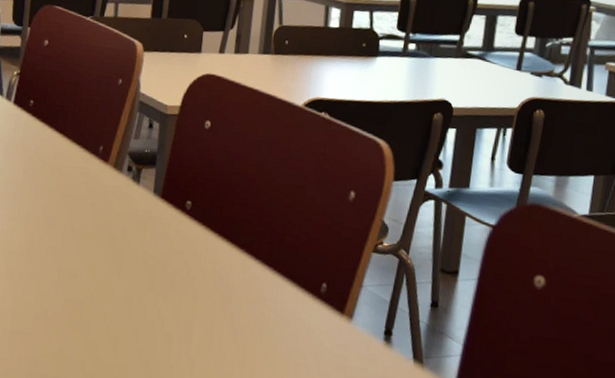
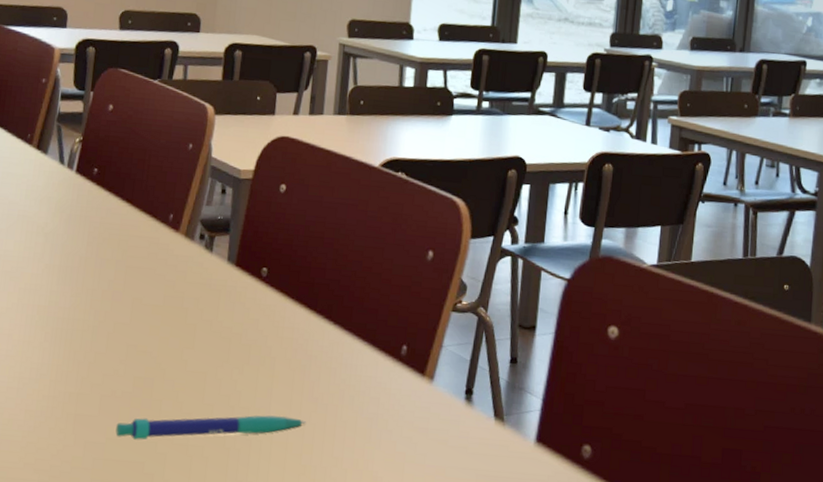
pen: none [47,337,227,360] -> present [115,415,307,440]

